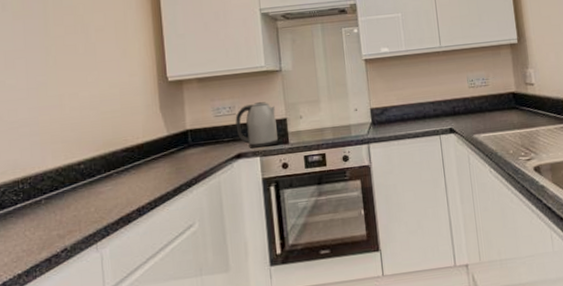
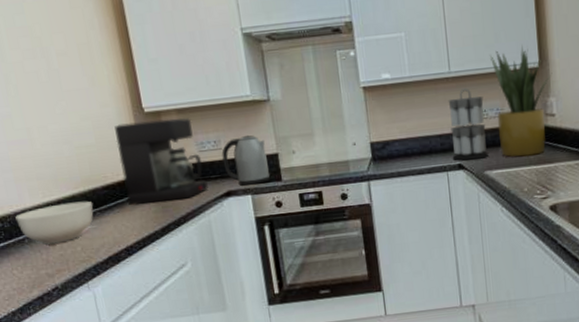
bowl: none [36,162,112,206] -> present [15,201,94,245]
coffee maker: none [139,86,220,167] -> present [114,118,208,205]
spice rack: none [439,61,476,125] -> present [448,89,488,161]
planter: none [475,24,530,122] -> present [490,45,553,157]

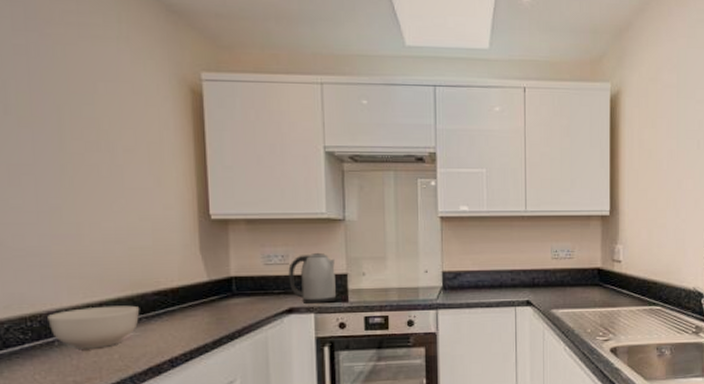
coffee maker: present [114,118,208,205] -> none [175,228,269,314]
spice rack: present [448,89,488,161] -> none [522,229,556,297]
planter: present [490,45,553,157] -> none [565,193,622,299]

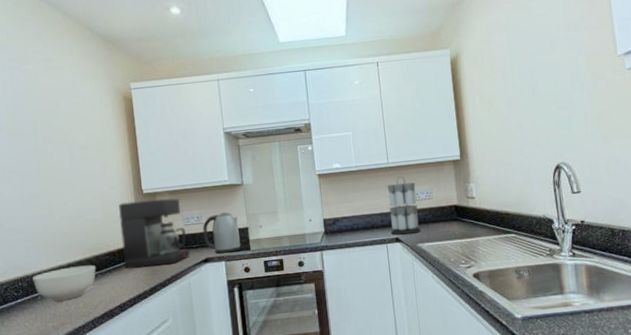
coffee maker: none [175,228,269,314] -> present [119,198,190,269]
spice rack: none [522,229,556,297] -> present [387,176,421,235]

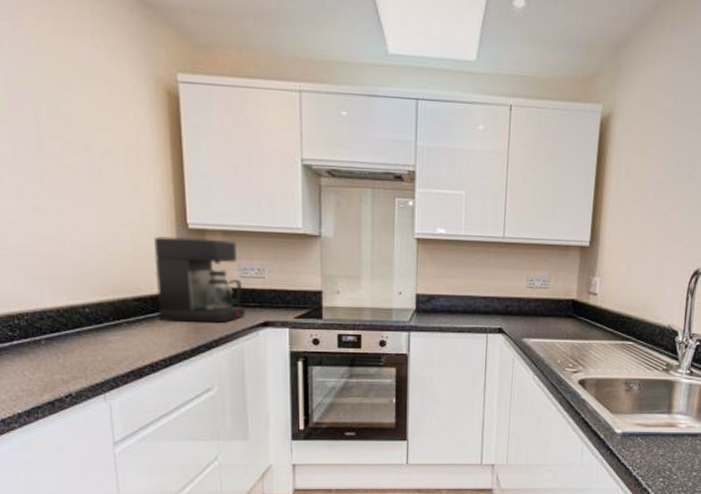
bowl: present [33,265,96,301] -> none [34,309,121,349]
kettle: present [202,212,241,254] -> none [264,267,311,319]
spice rack: present [387,176,421,235] -> none [495,256,532,326]

